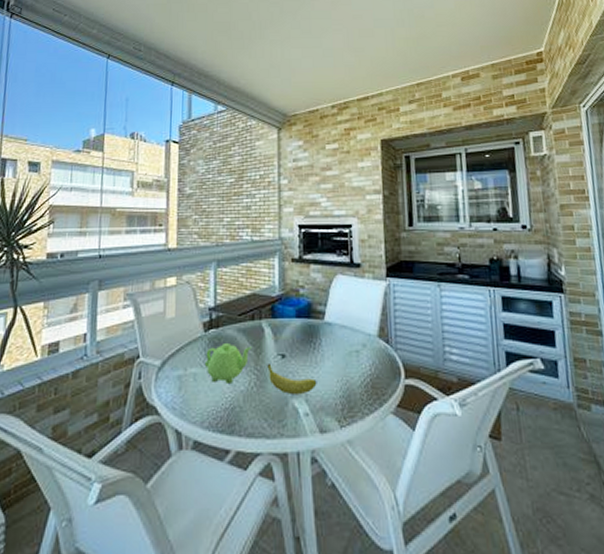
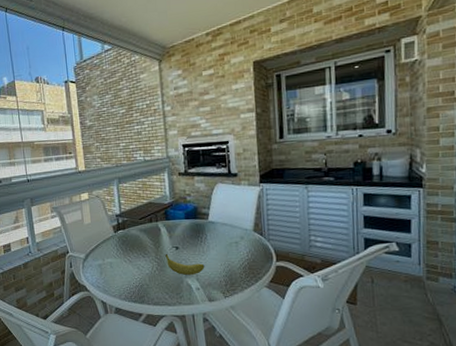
teapot: present [204,344,252,383] -> none [117,240,152,269]

